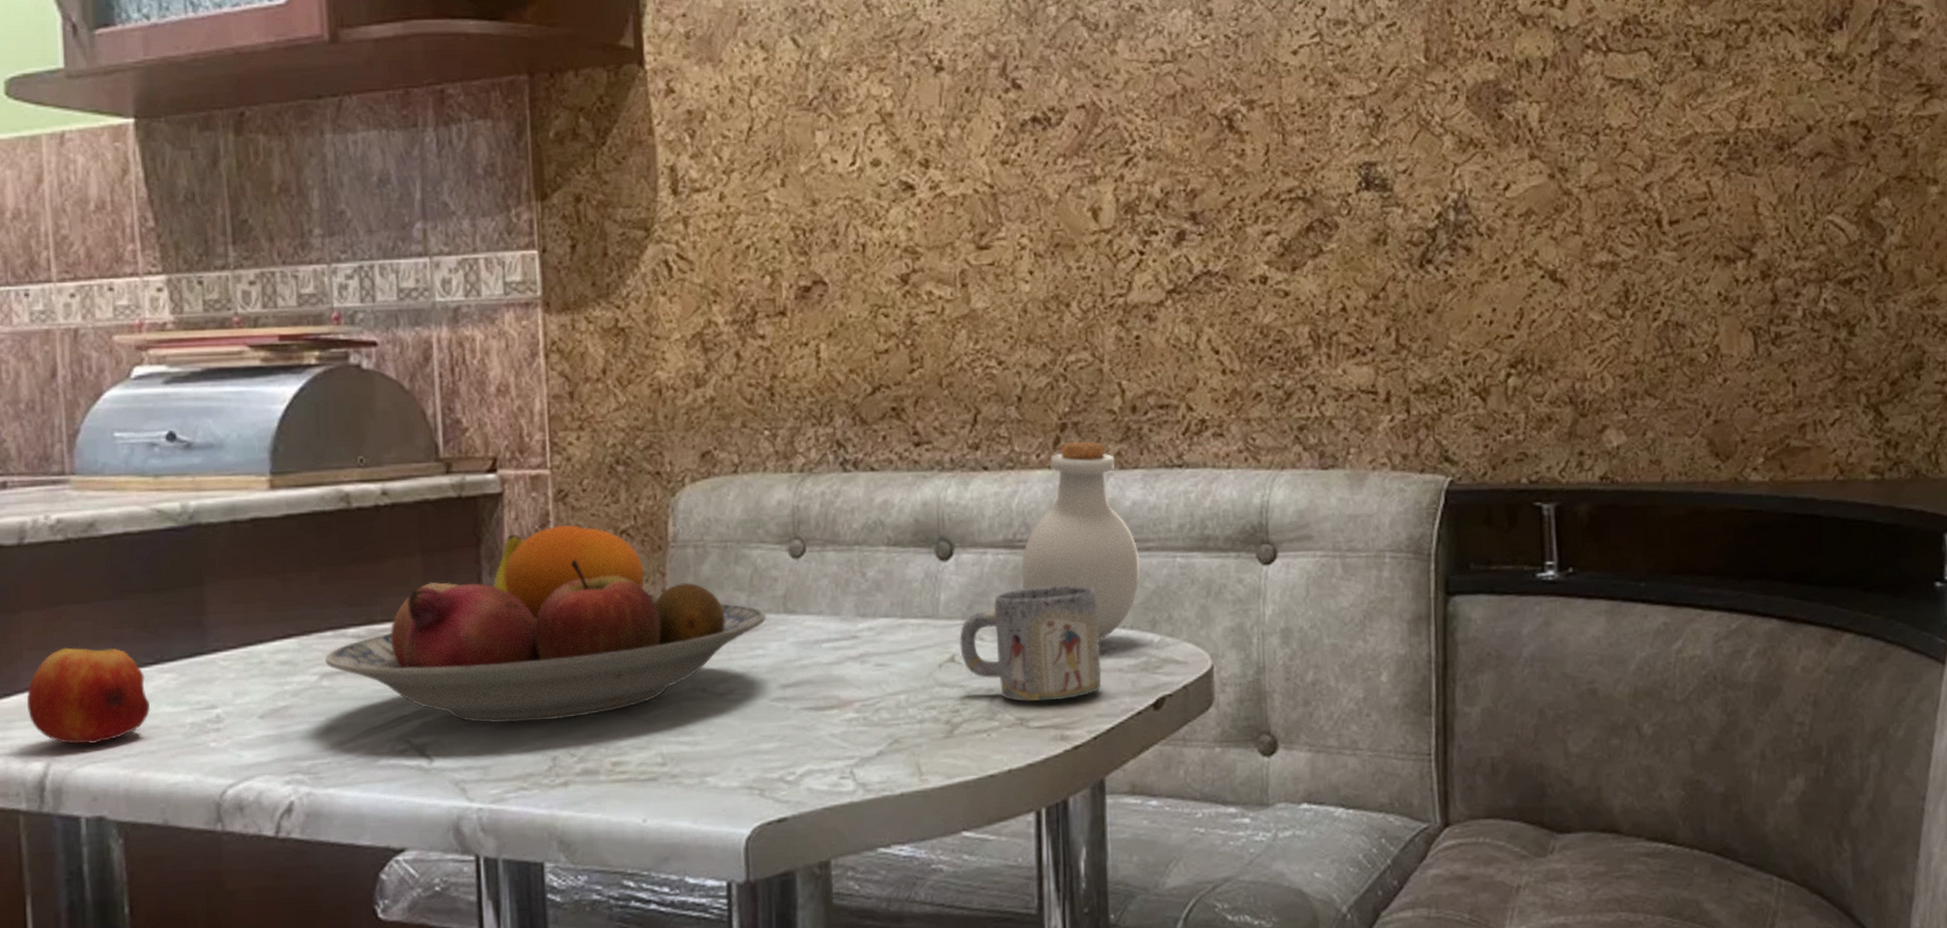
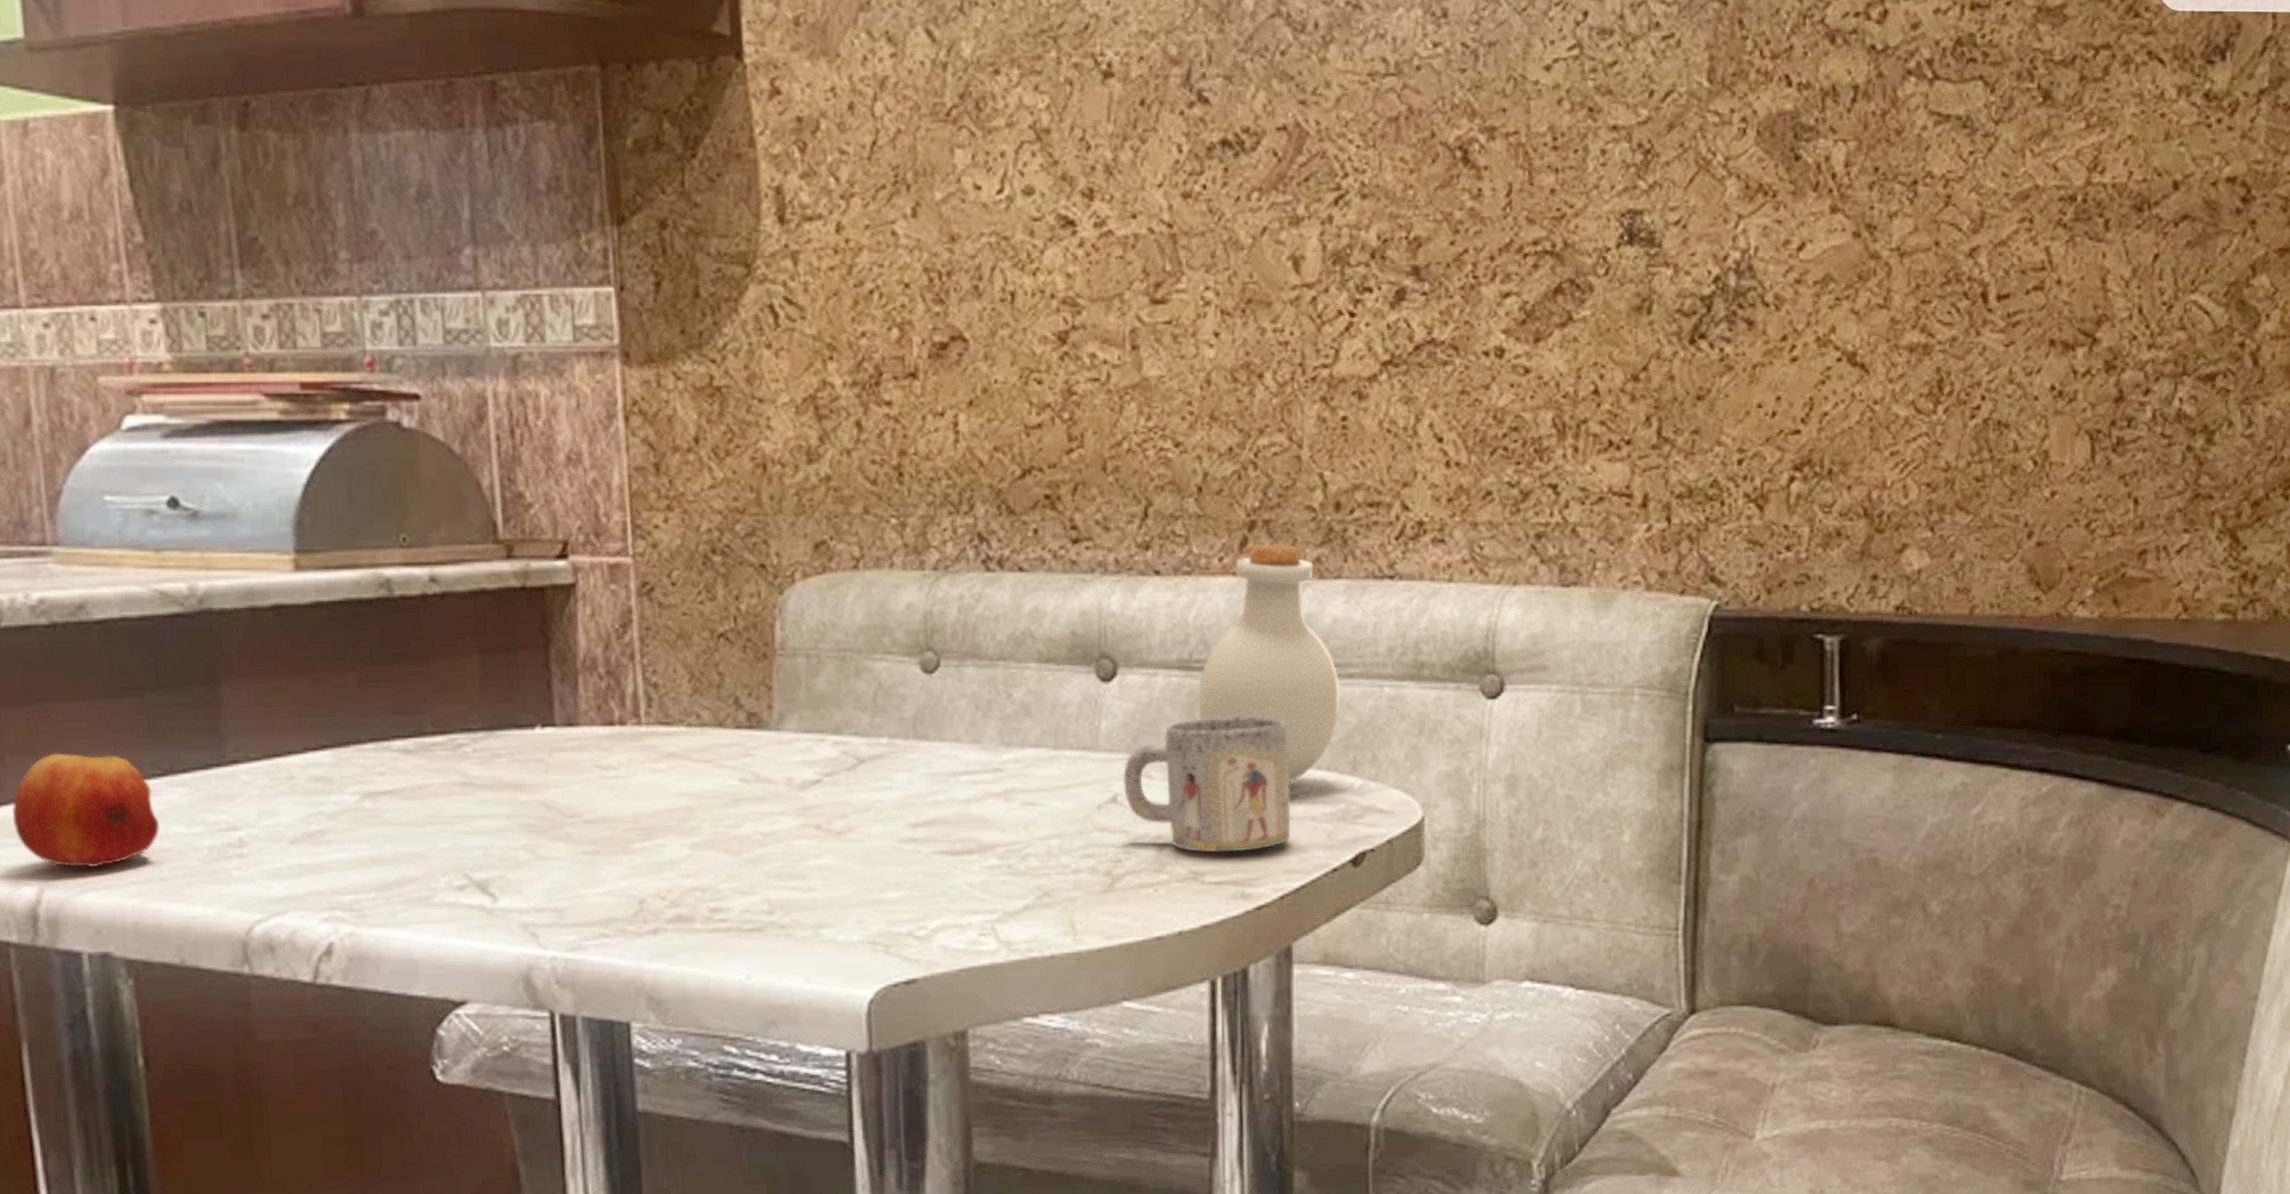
fruit bowl: present [325,524,767,724] -> none [366,624,893,859]

